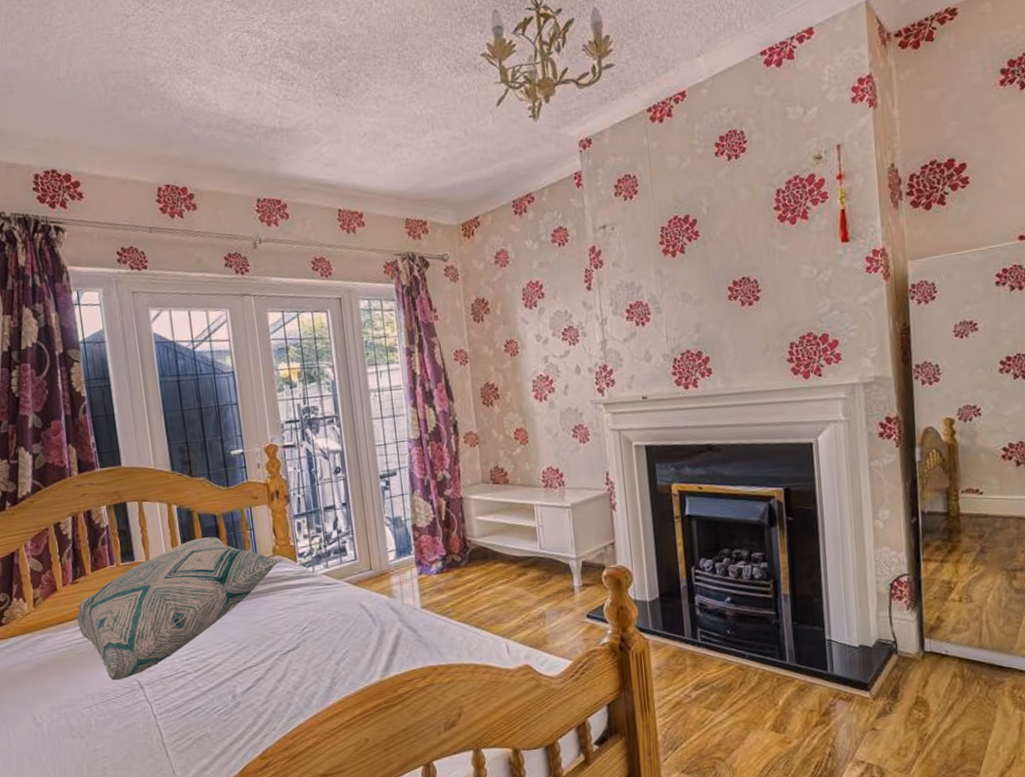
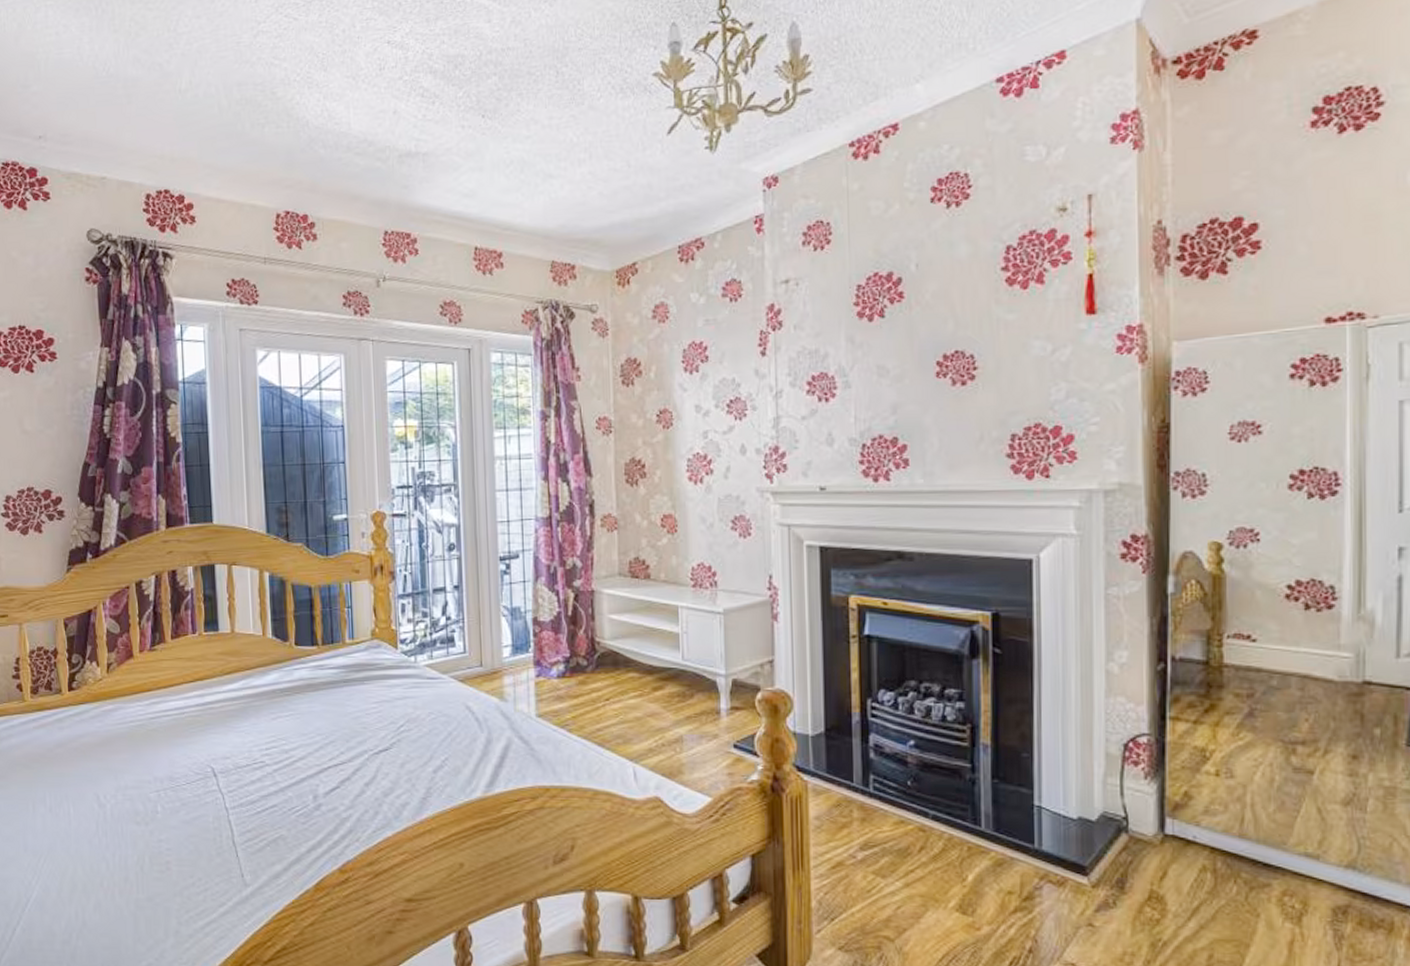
decorative pillow: present [76,537,280,681] -> none [151,612,378,765]

